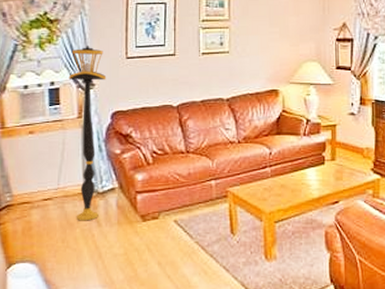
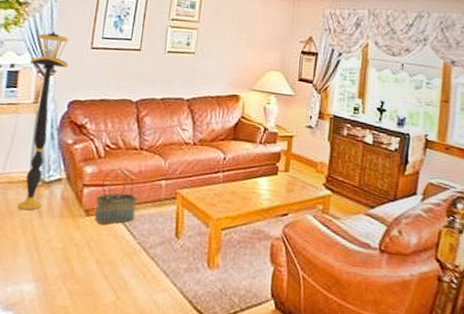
basket: none [150,173,190,227] -> present [94,168,138,224]

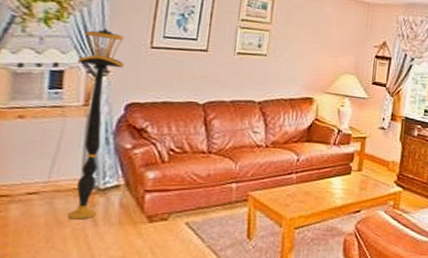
basket: present [94,168,138,224] -> none [158,172,206,230]

